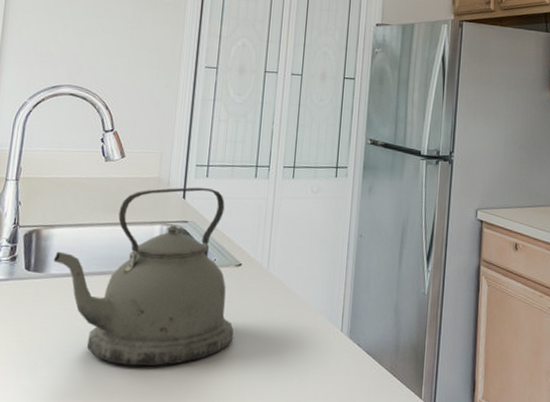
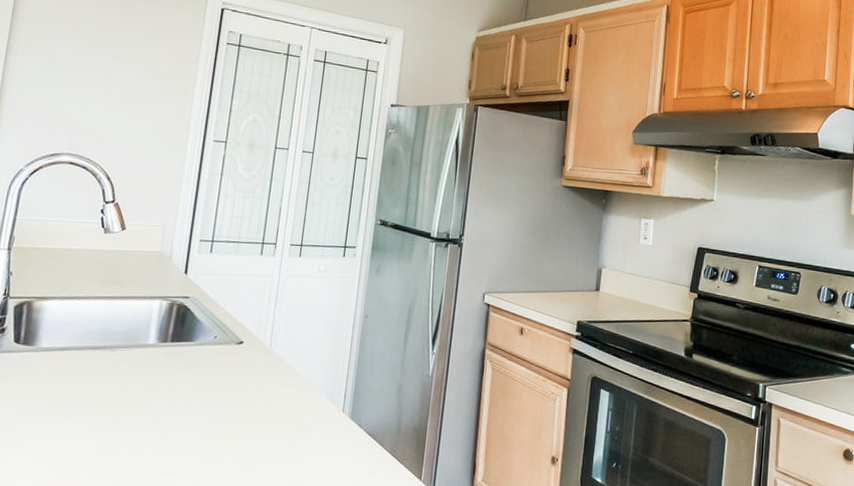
kettle: present [53,187,234,366] -> none [45,262,232,444]

